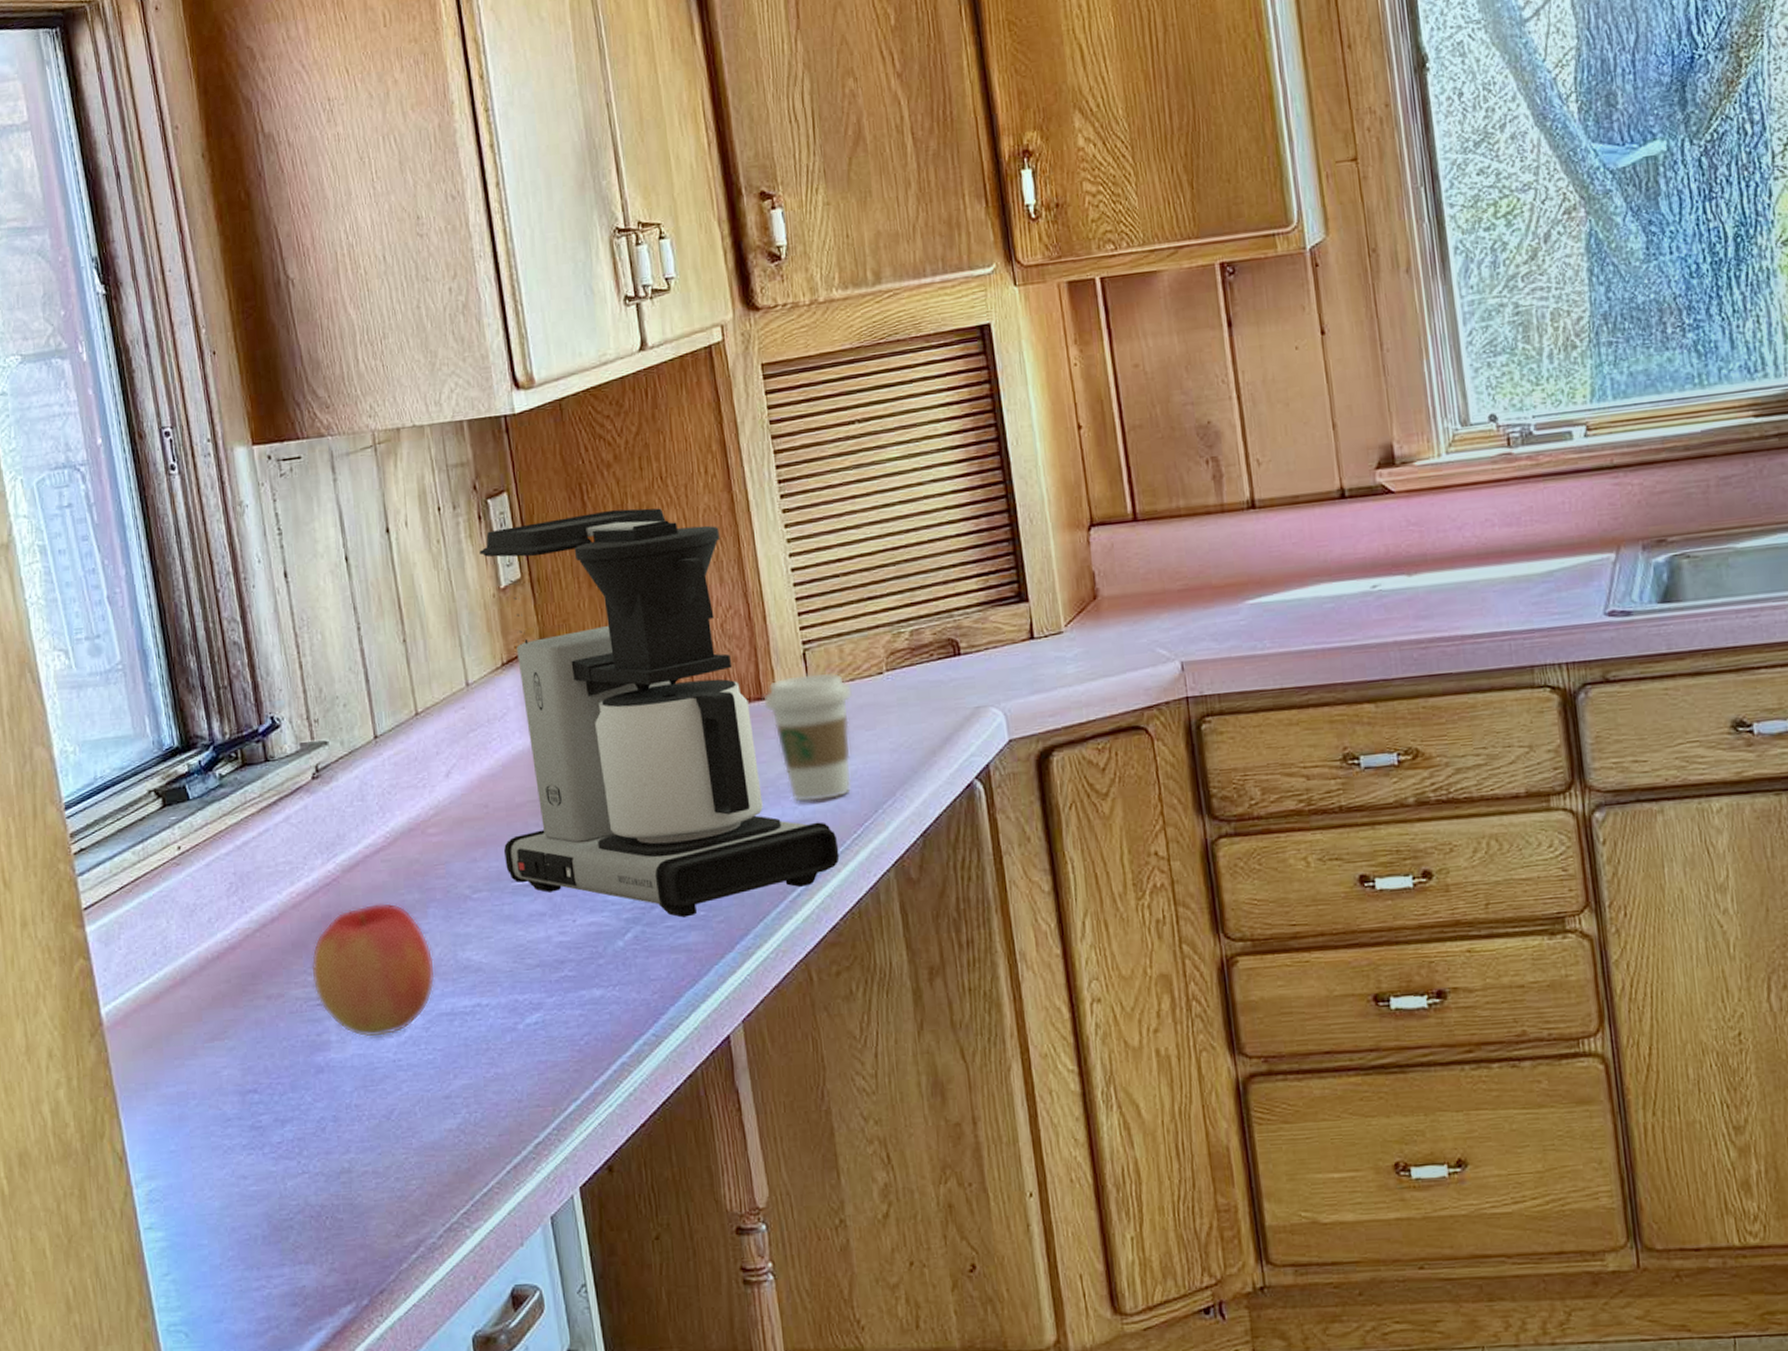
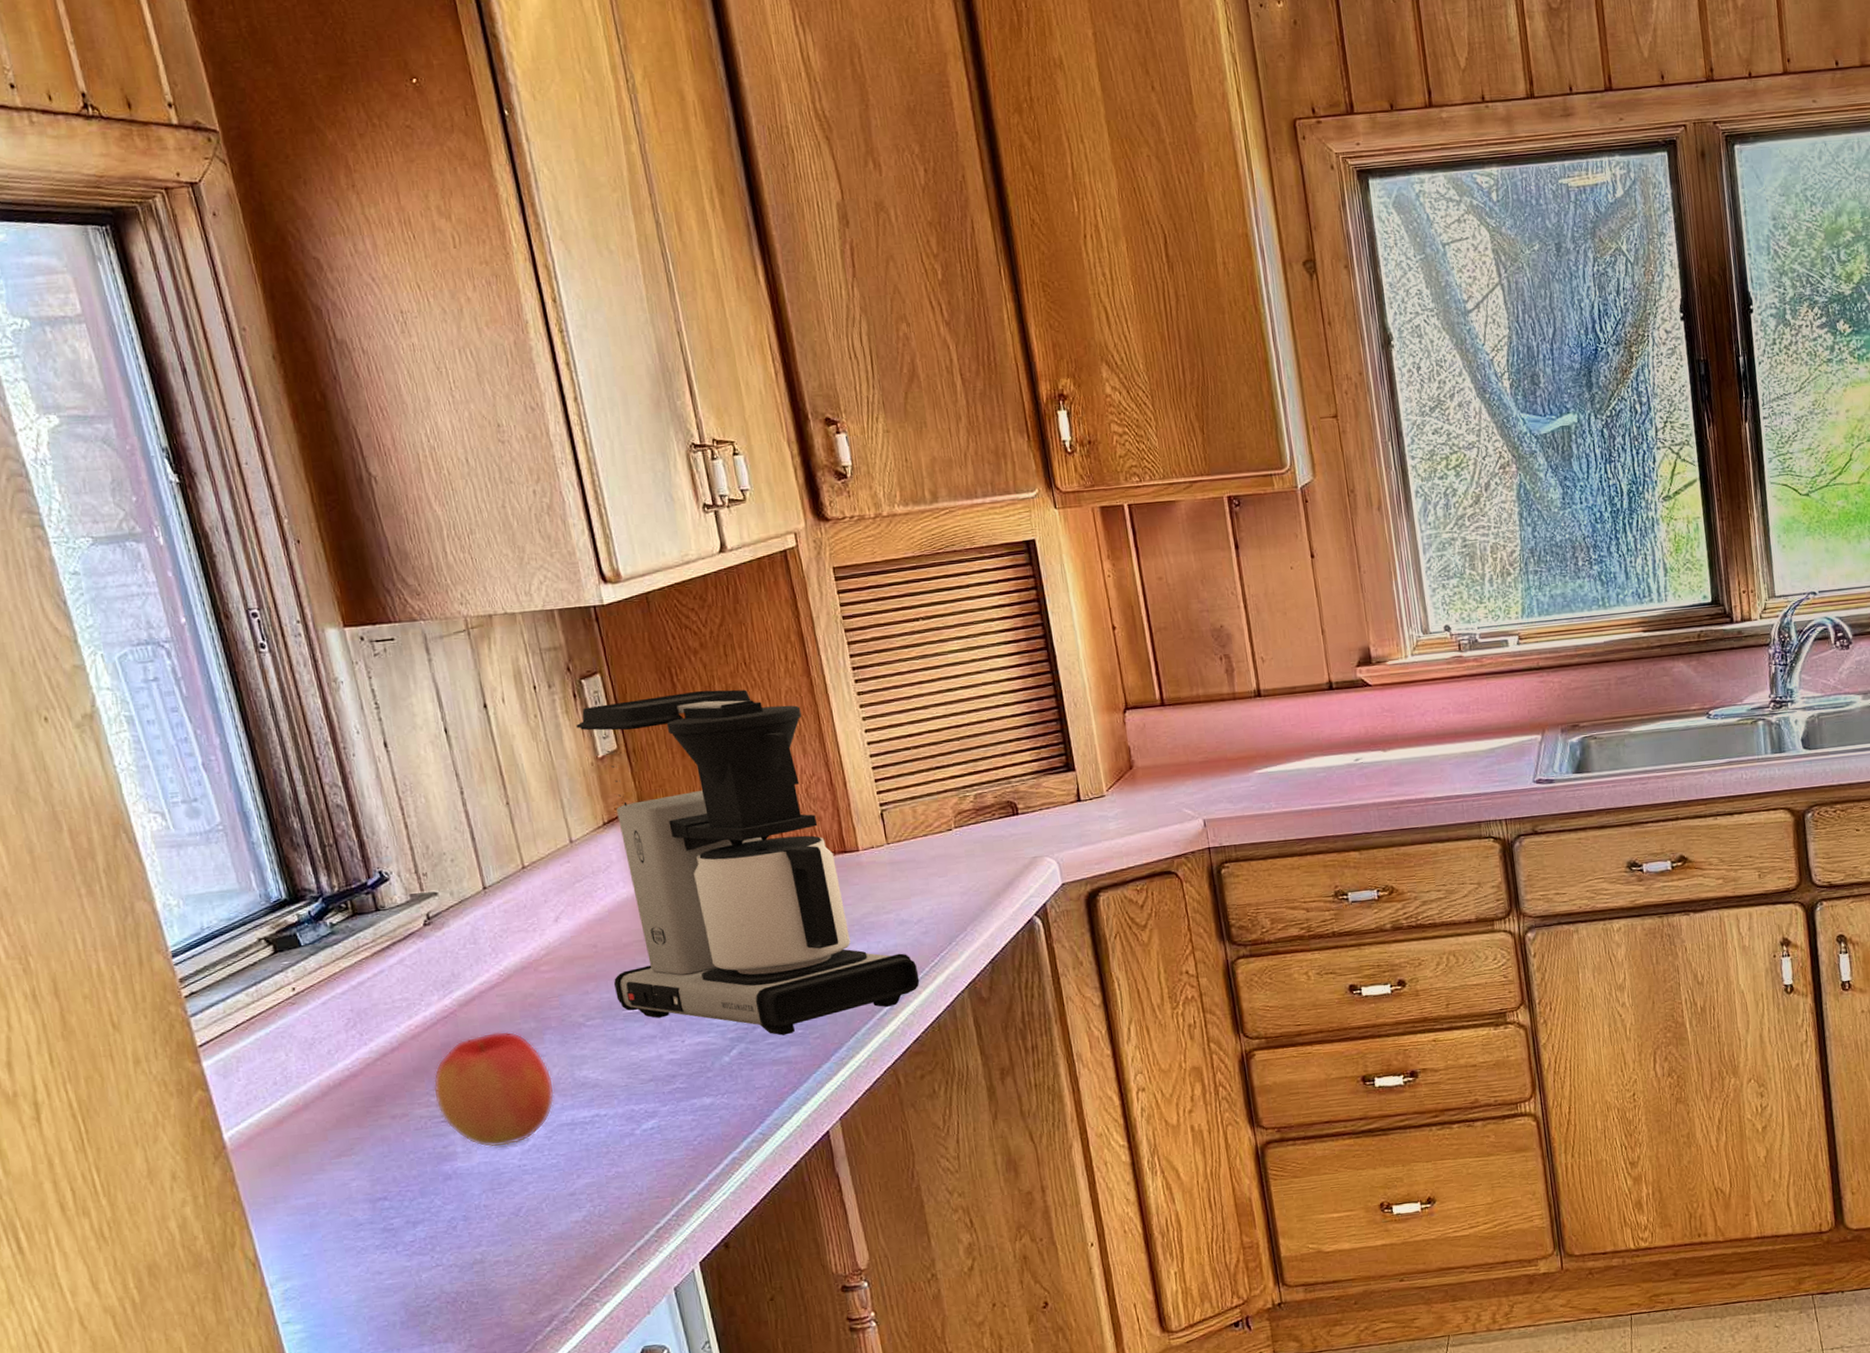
coffee cup: present [763,671,853,803] -> none [846,828,928,938]

